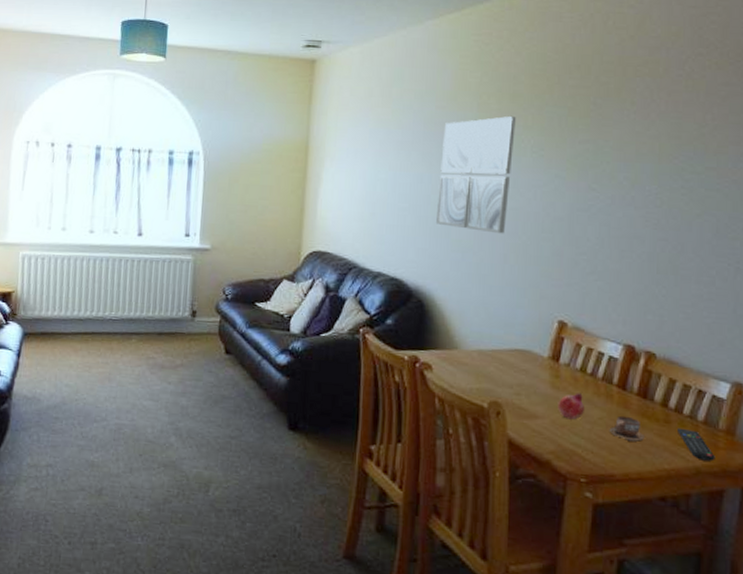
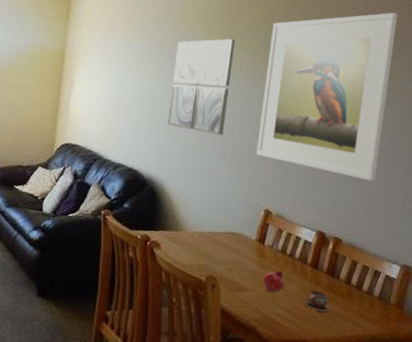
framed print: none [546,72,722,283] -> present [256,12,398,182]
remote control: present [678,427,715,461] -> none [358,301,387,330]

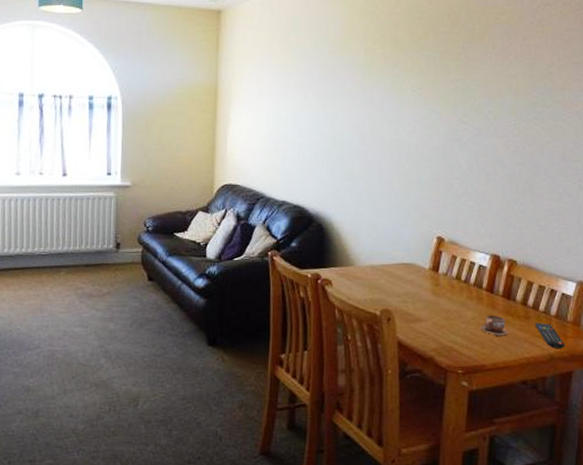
wall art: present [167,38,235,136] -> none [331,59,398,163]
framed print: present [256,12,398,182] -> none [426,20,565,199]
fruit: present [262,270,285,293] -> none [438,298,461,321]
remote control: none [358,301,387,330] -> present [535,322,565,348]

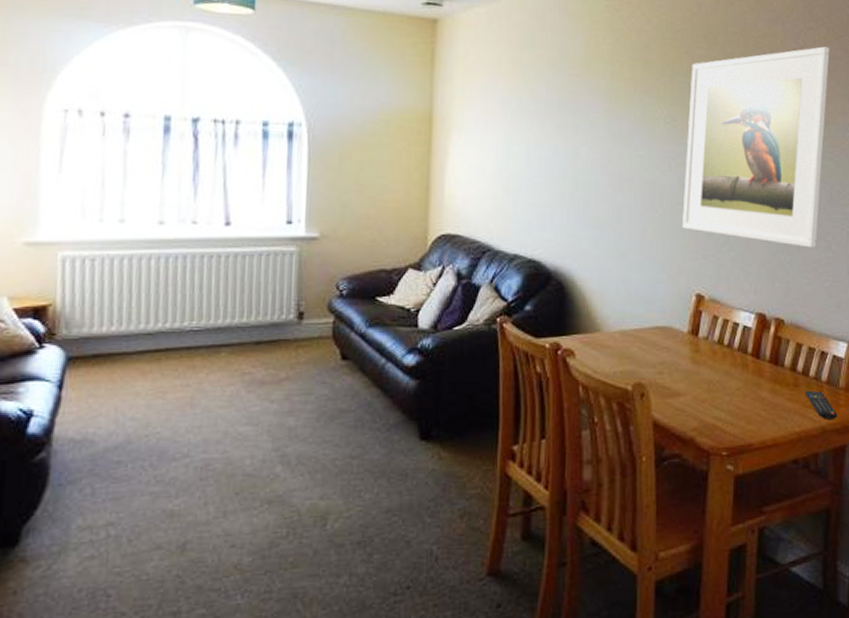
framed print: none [426,20,565,199] -> present [682,46,830,248]
cup: present [481,315,509,336] -> none [747,384,777,408]

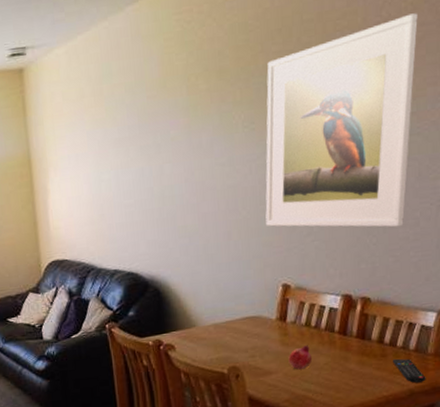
fruit: none [698,366,724,394] -> present [288,345,313,370]

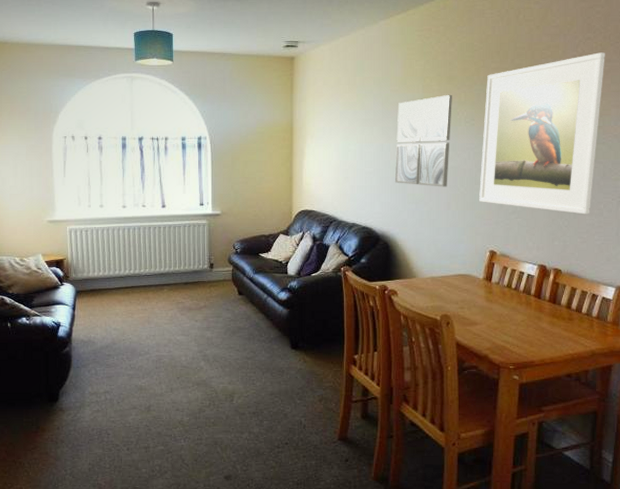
wall art: none [158,93,226,215] -> present [394,94,452,187]
fruit: present [288,345,313,370] -> none [491,303,512,324]
remote control: present [393,358,426,383] -> none [578,323,605,345]

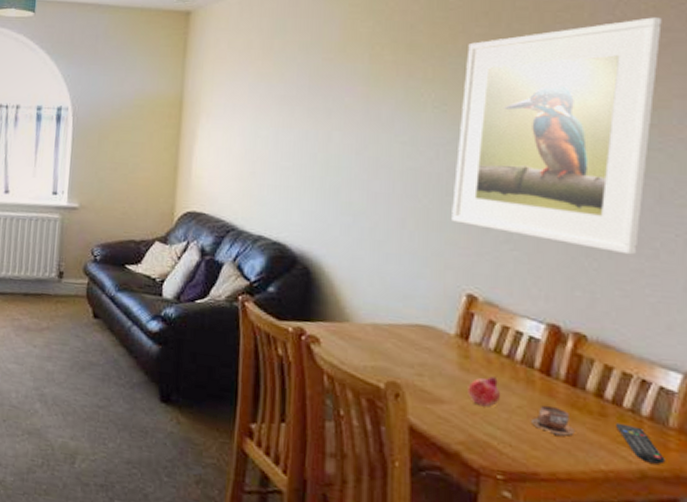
wall art: present [394,94,452,187] -> none [322,67,414,197]
fruit: none [491,303,512,324] -> present [468,376,501,407]
cup: none [530,317,555,335] -> present [532,405,575,436]
remote control: none [578,323,605,345] -> present [616,422,666,465]

